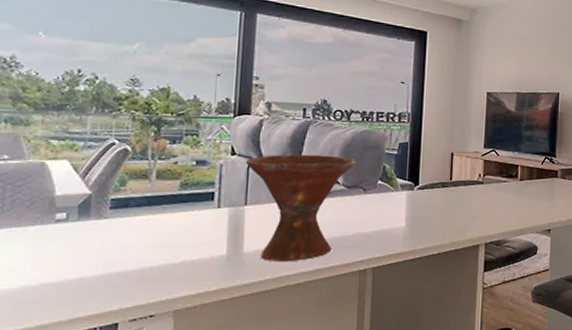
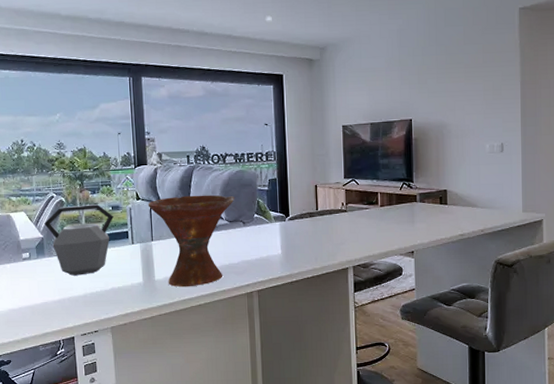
kettle: none [96,156,197,244] -> present [44,204,113,276]

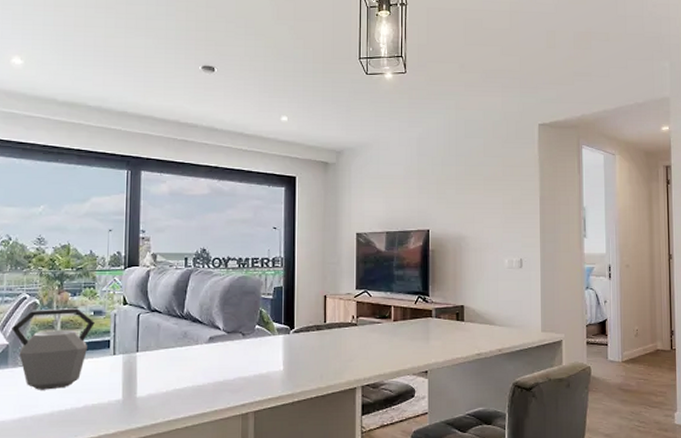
bowl: present [148,195,235,288] -> none [135,302,236,406]

